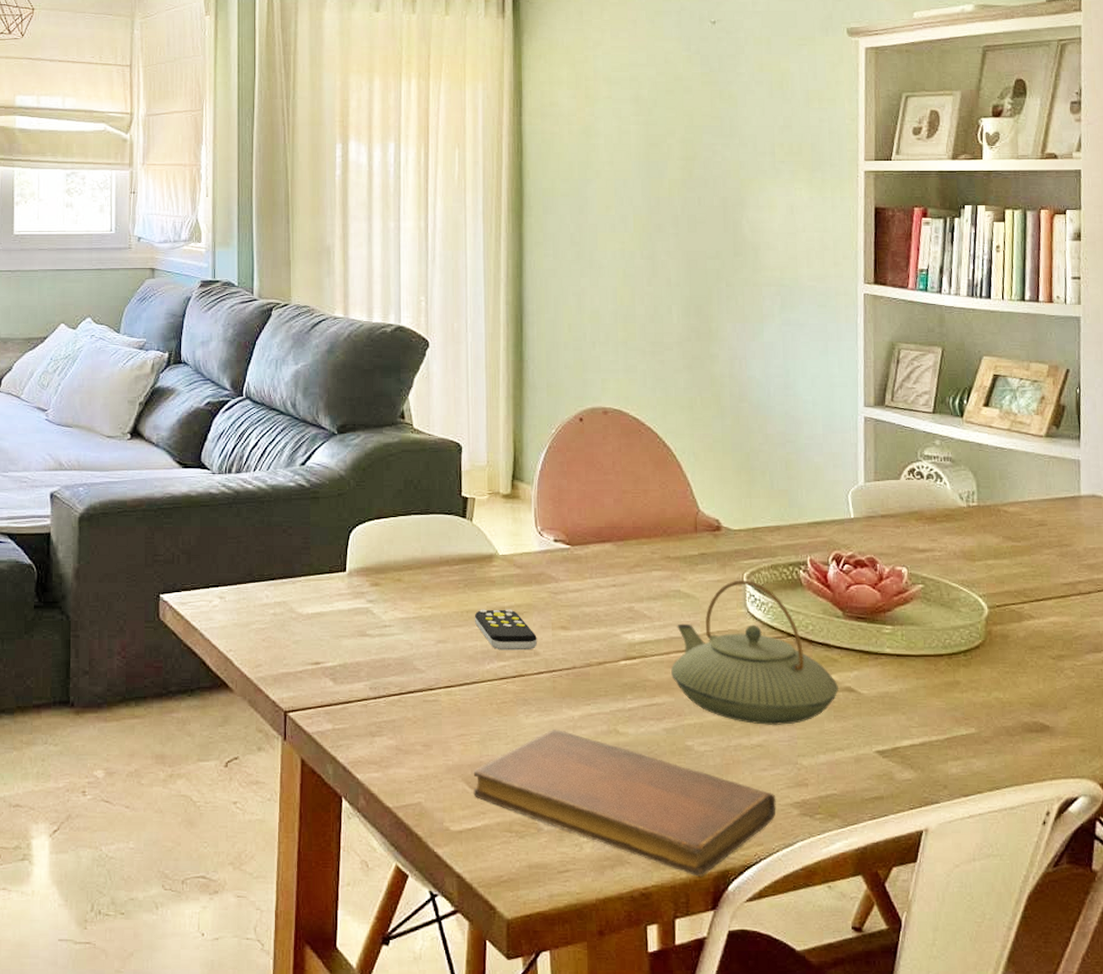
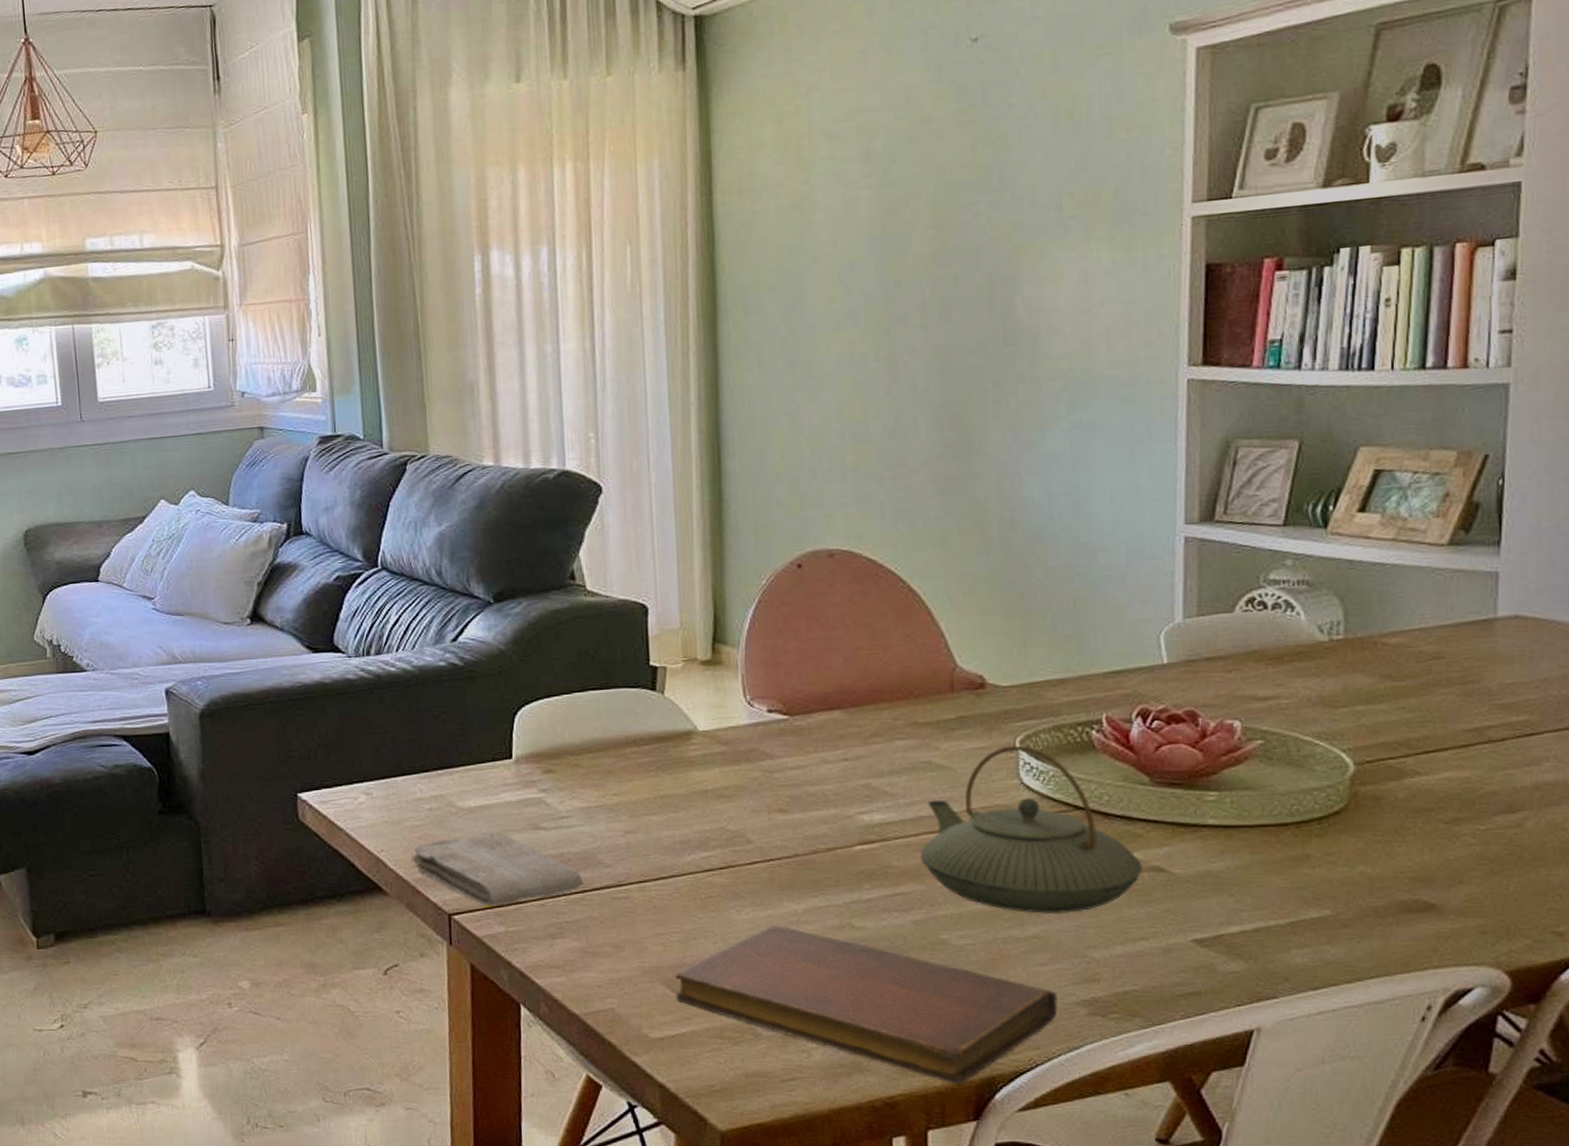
washcloth: none [256,636,401,705] -> present [411,831,584,907]
remote control: present [474,609,537,651] -> none [670,792,749,839]

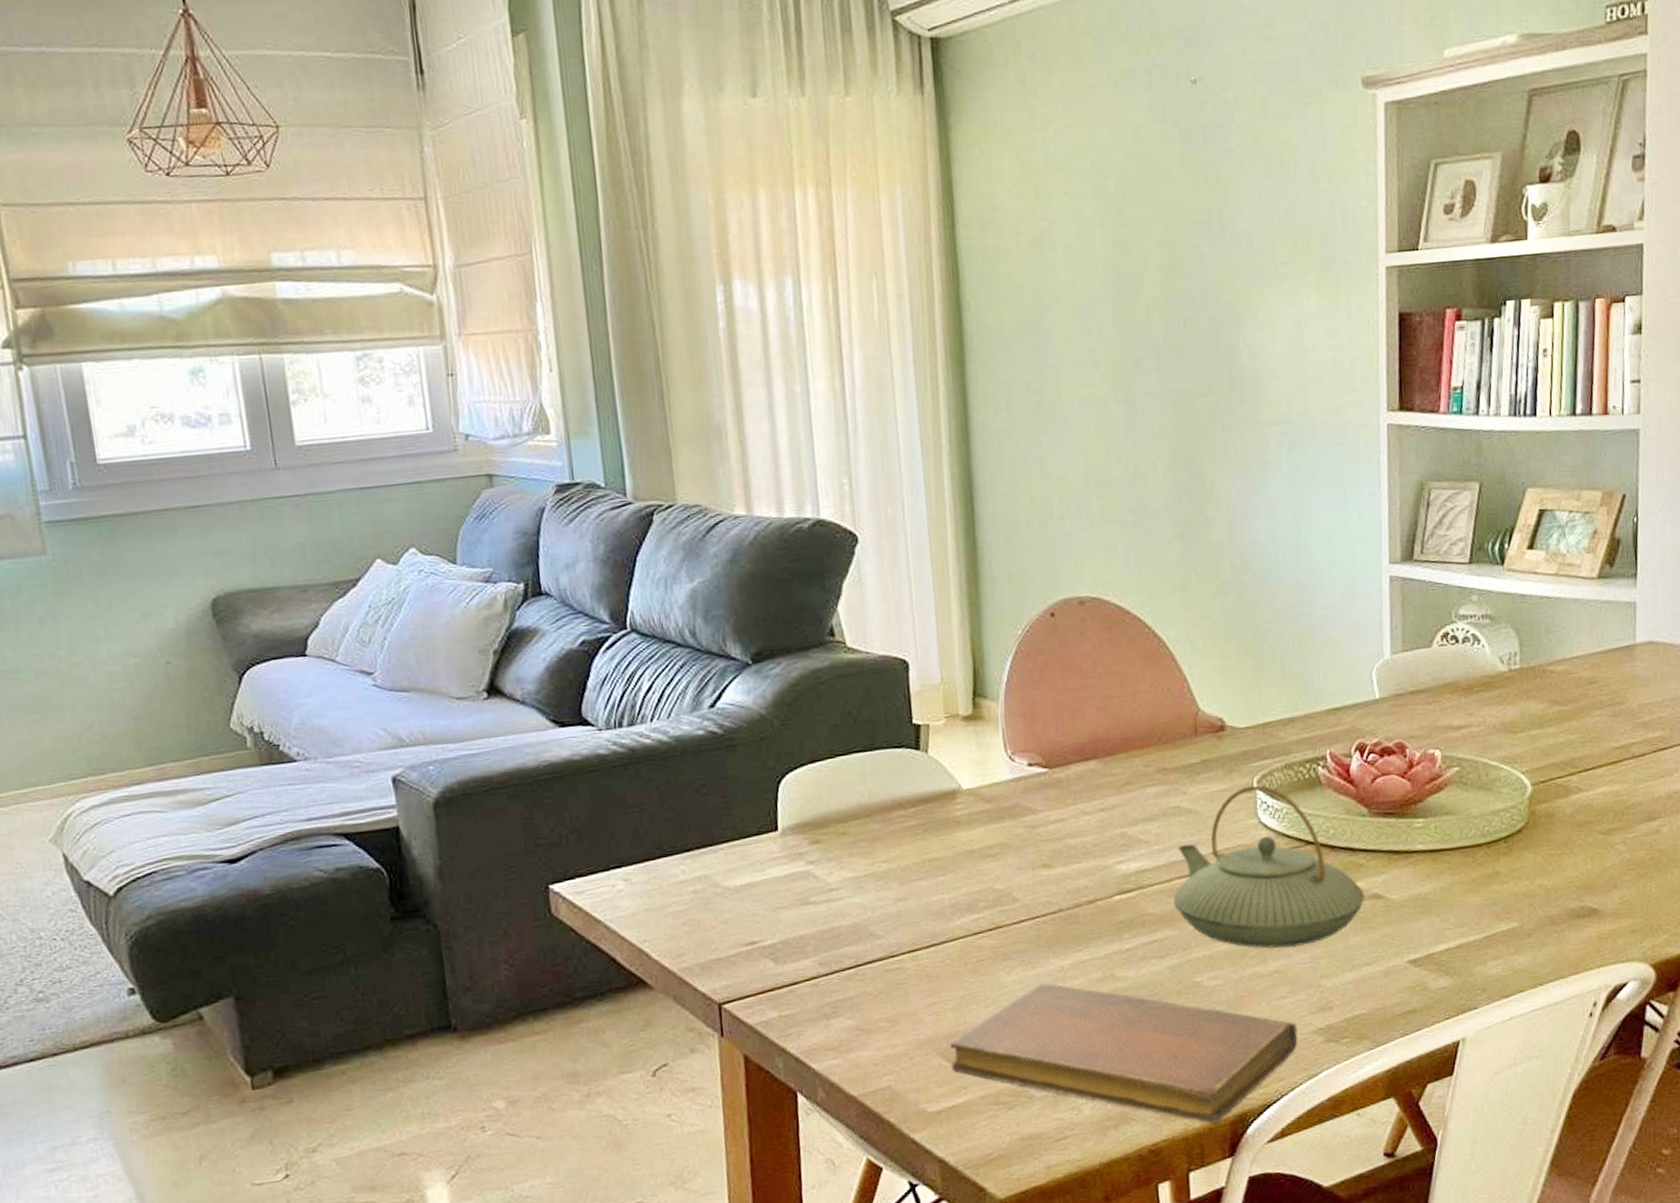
washcloth: present [411,831,584,907] -> none [676,910,856,992]

